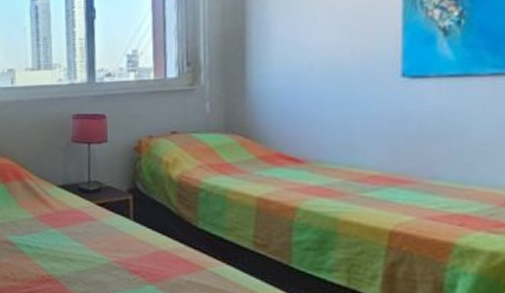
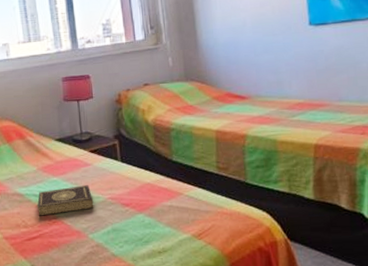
book: none [30,242,96,272] -> present [37,185,94,216]

